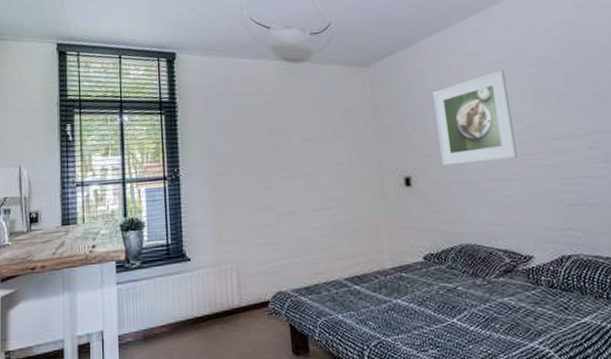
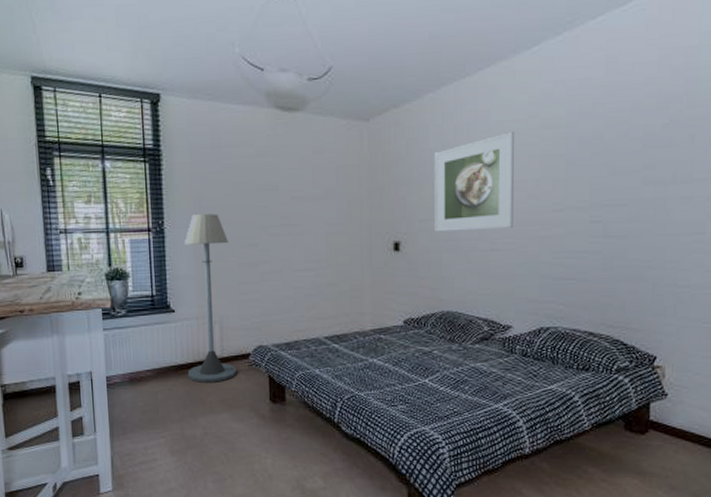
floor lamp: none [200,159,257,336] -> present [185,214,238,382]

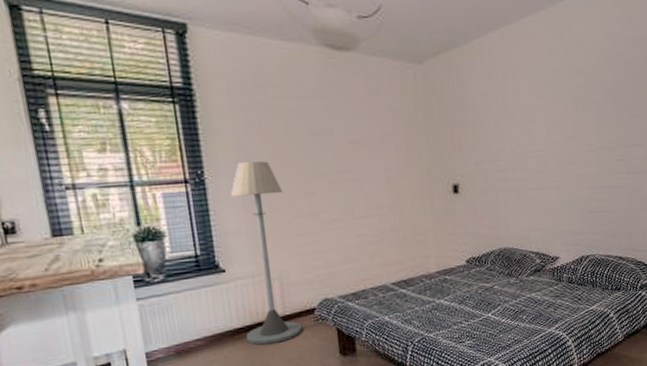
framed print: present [434,132,515,232] -> none [485,78,556,173]

